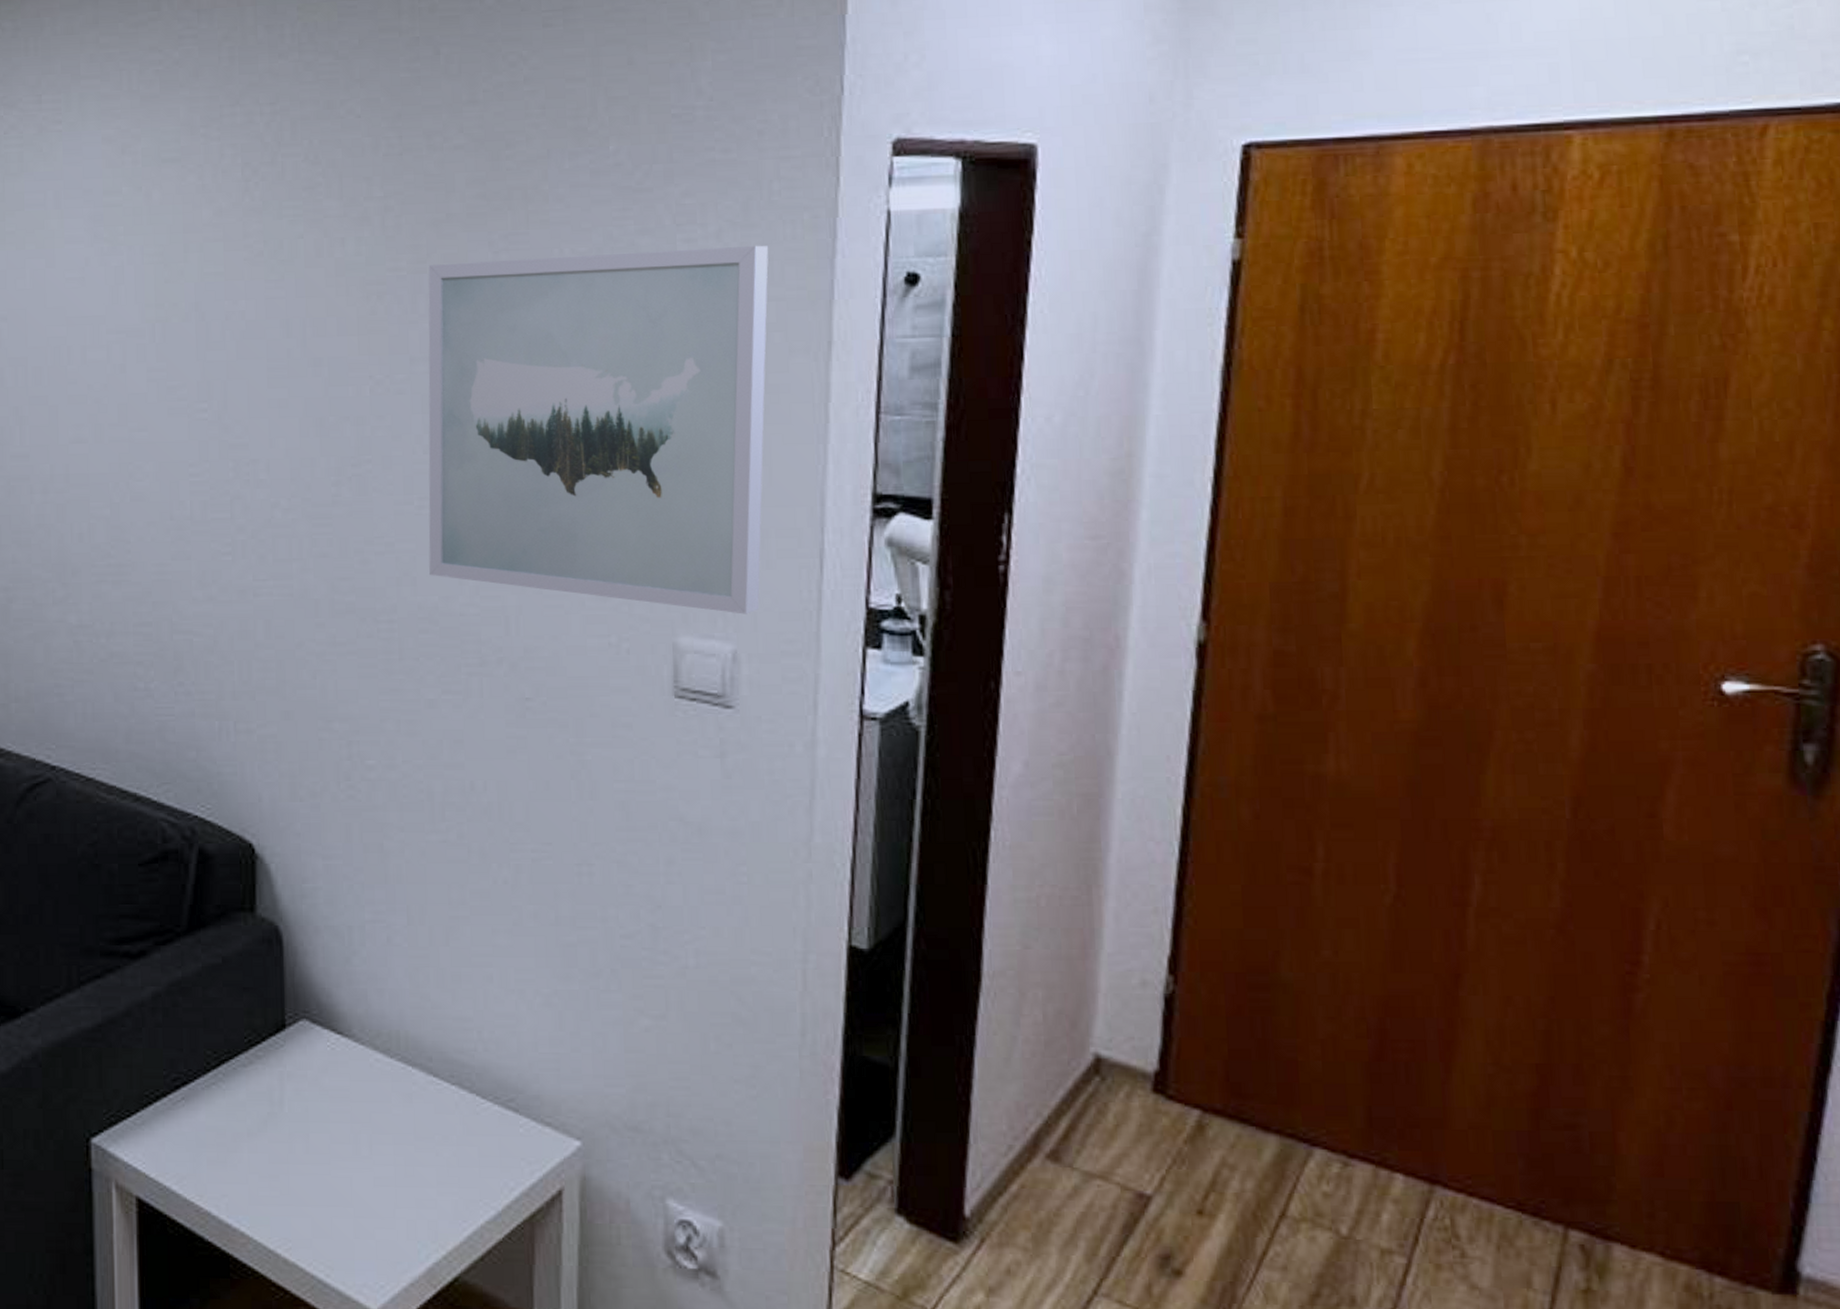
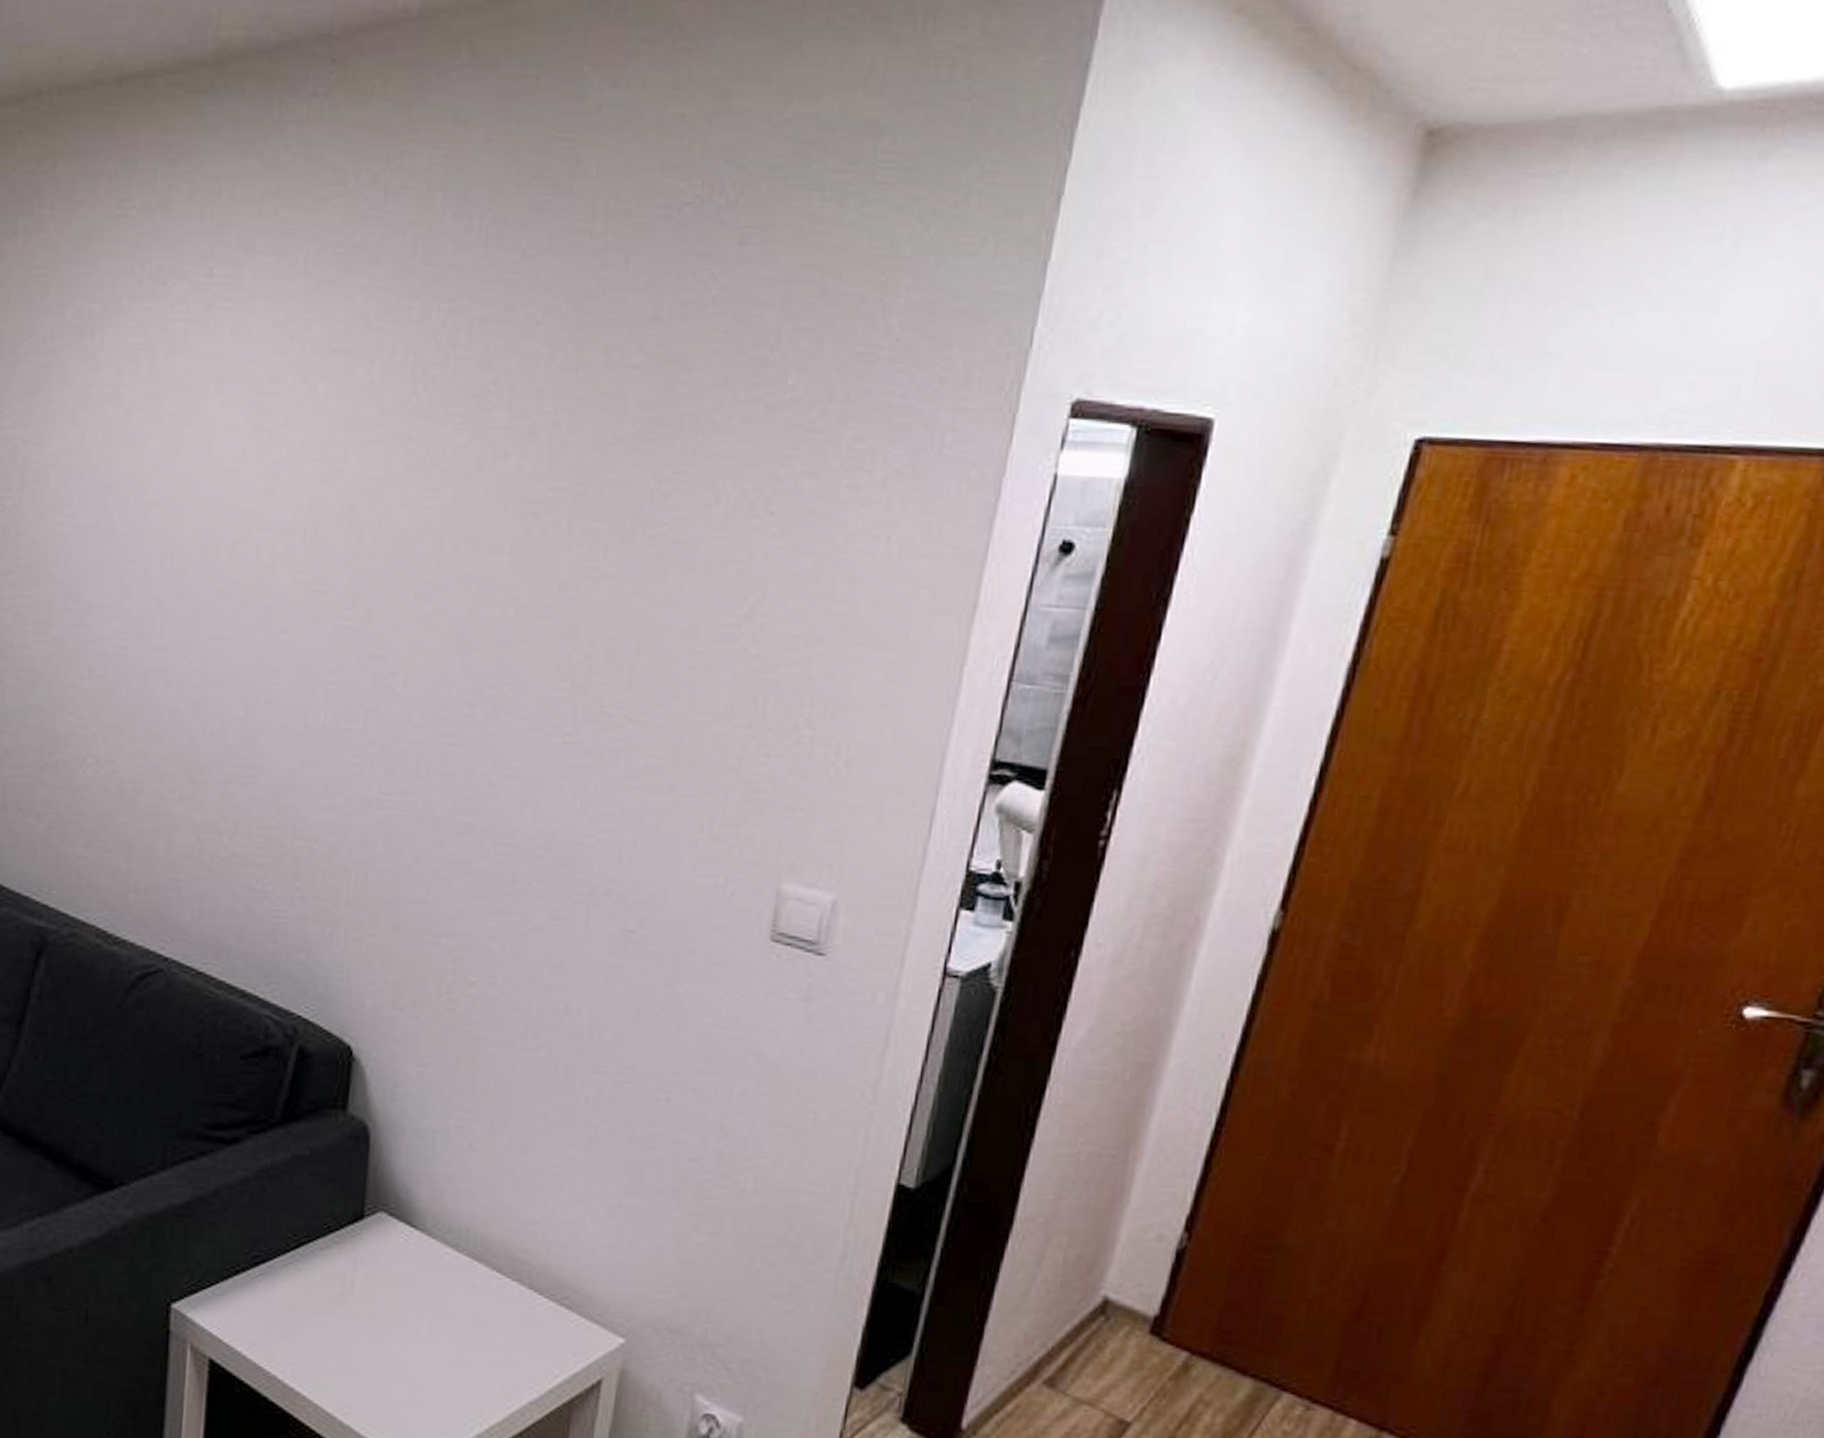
wall art: present [428,245,769,614] -> none [552,488,931,867]

